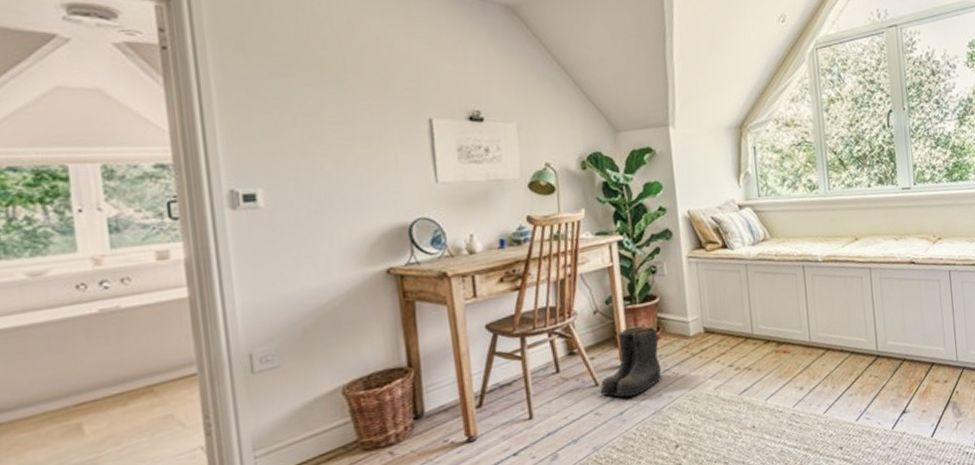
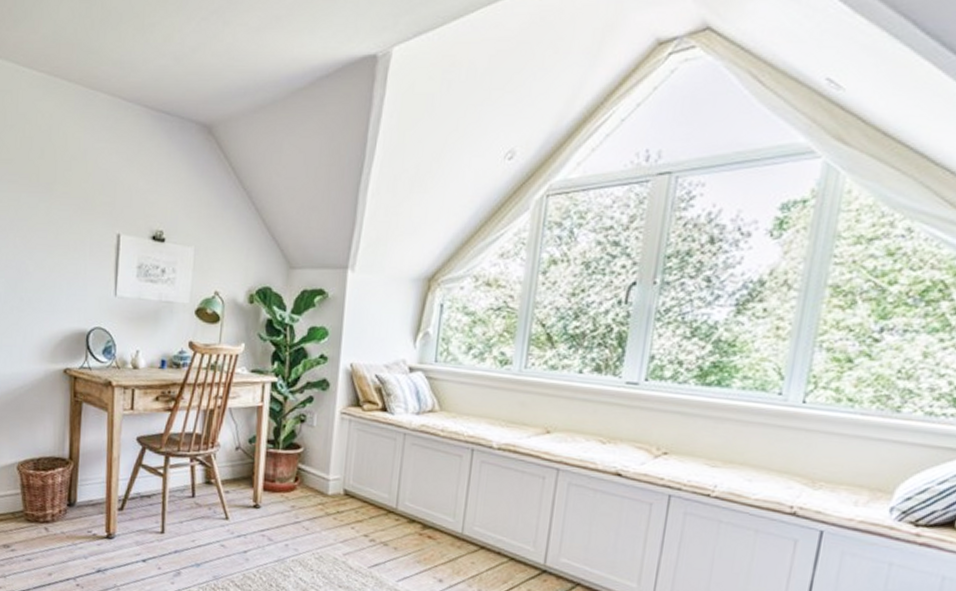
boots: present [600,325,662,397] -> none [229,471,296,539]

